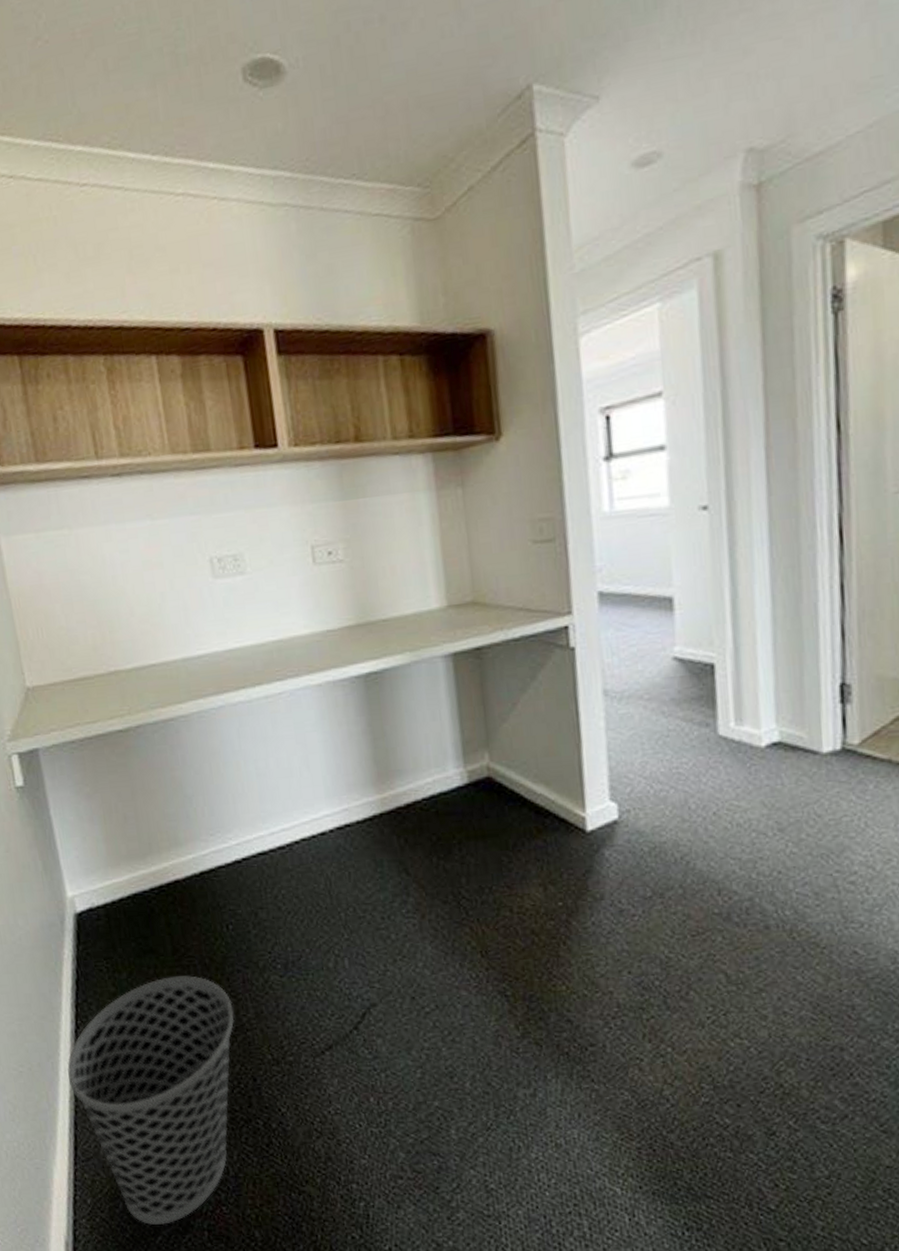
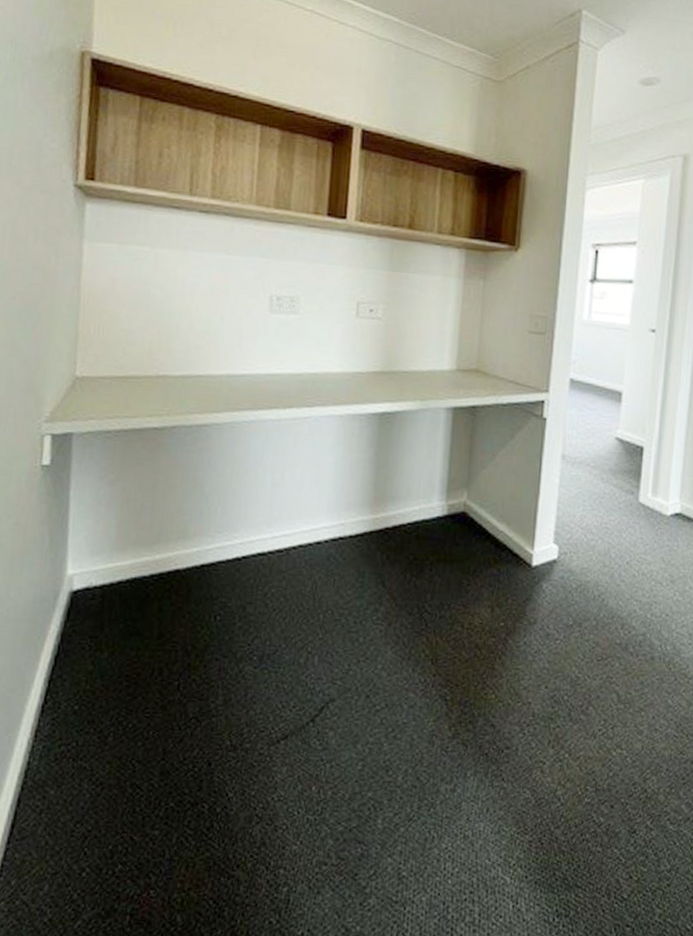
wastebasket: present [67,976,235,1225] -> none [23,660,204,908]

